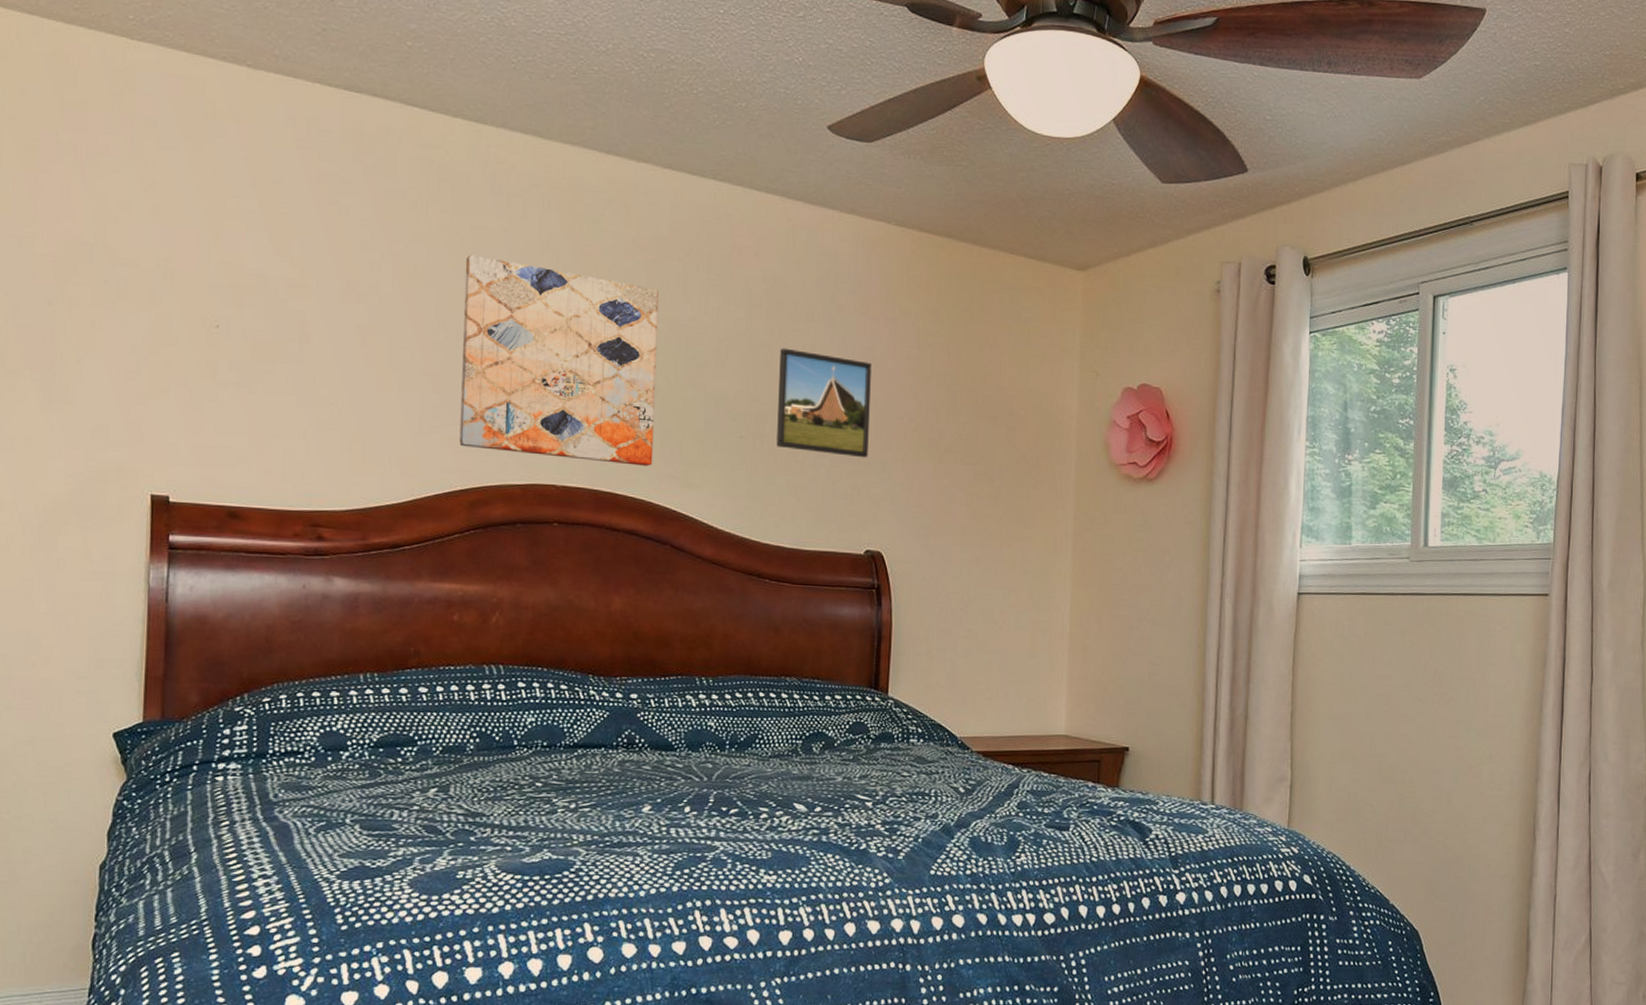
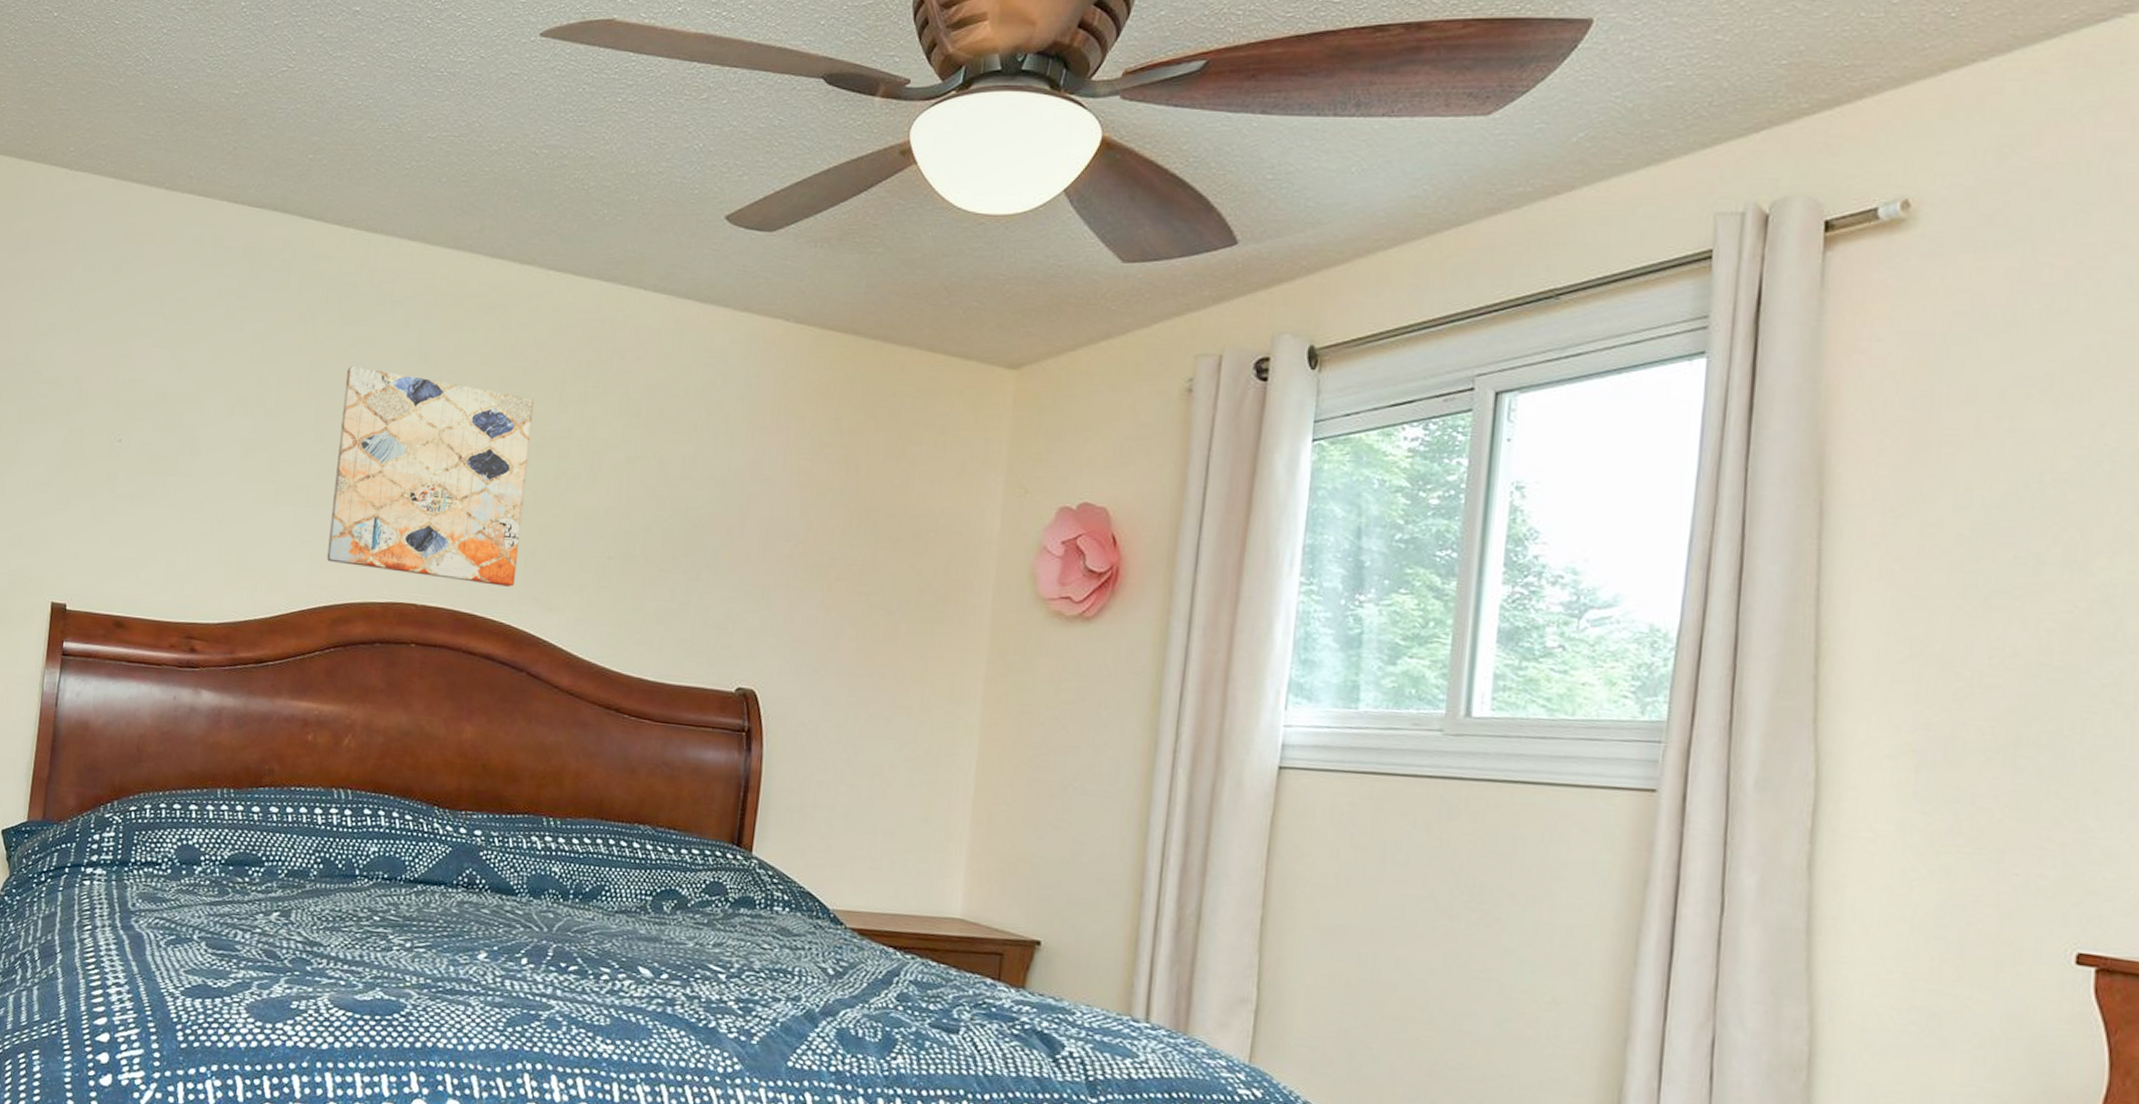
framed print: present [776,348,871,458] -> none [646,460,757,584]

